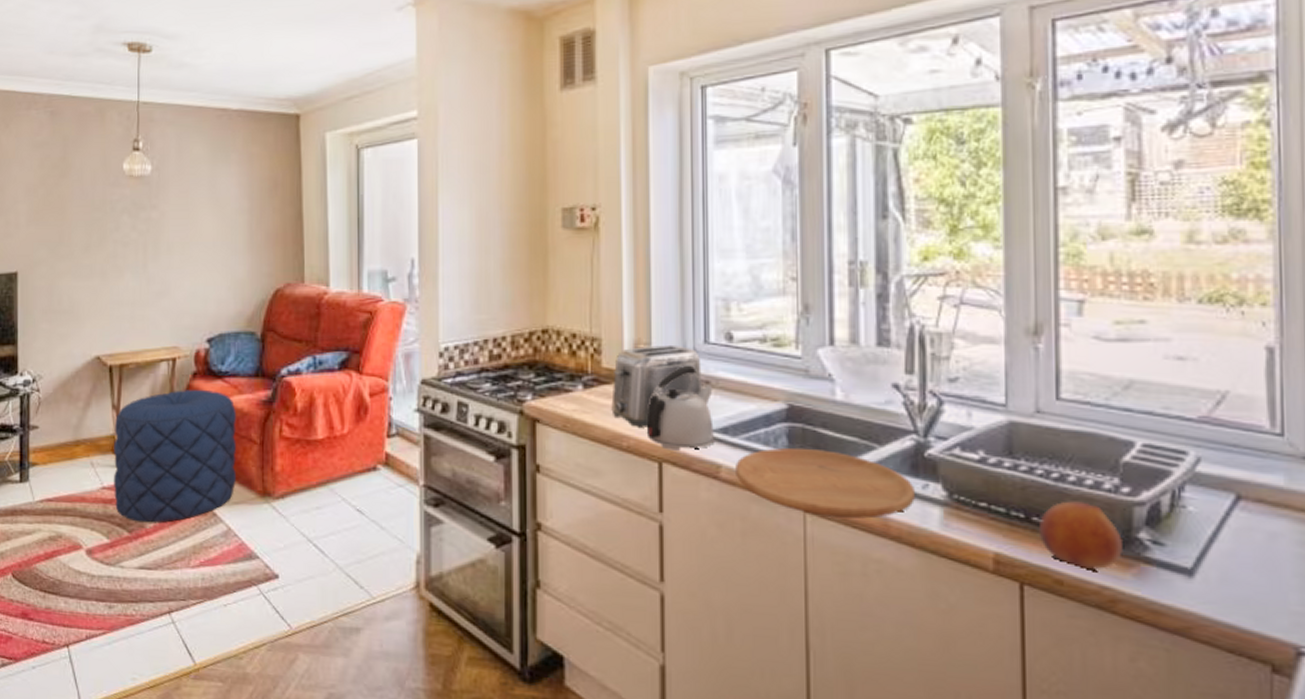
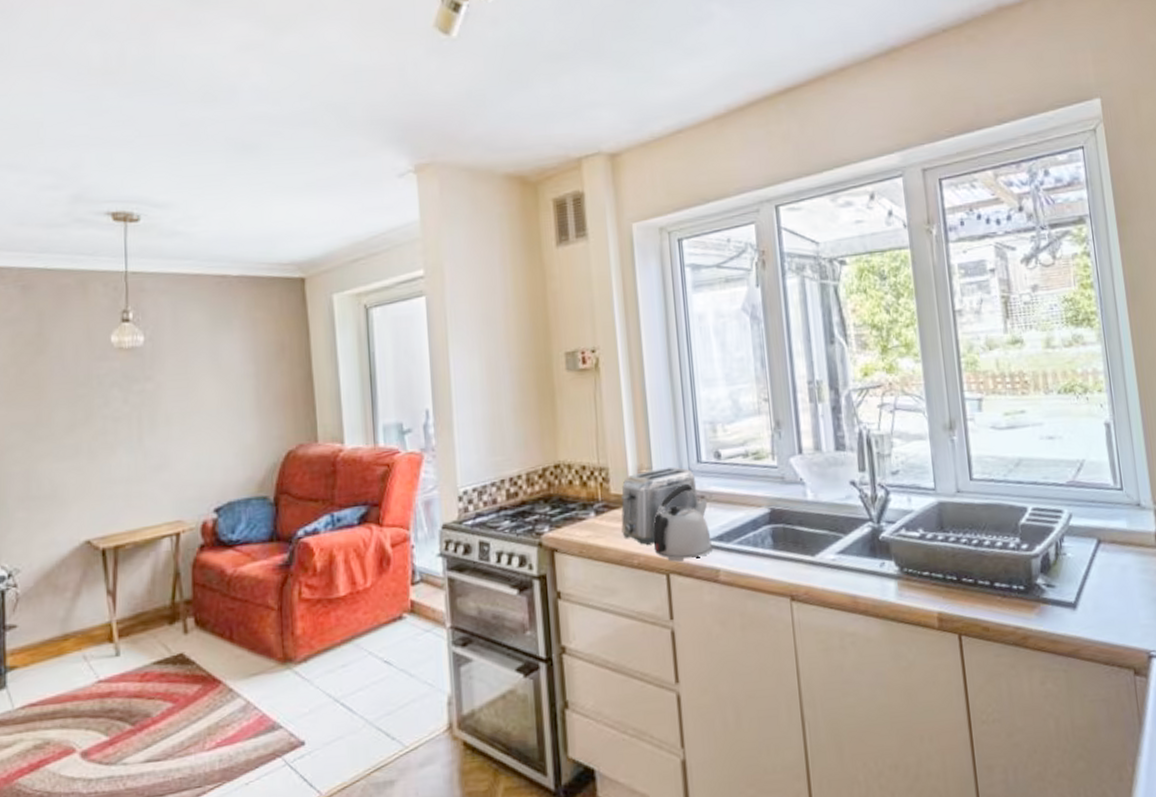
pouf: present [113,389,236,523] -> none [109,560,253,712]
cutting board: present [735,447,915,519] -> none [731,544,875,603]
fruit: present [1038,501,1123,569] -> none [967,560,1028,615]

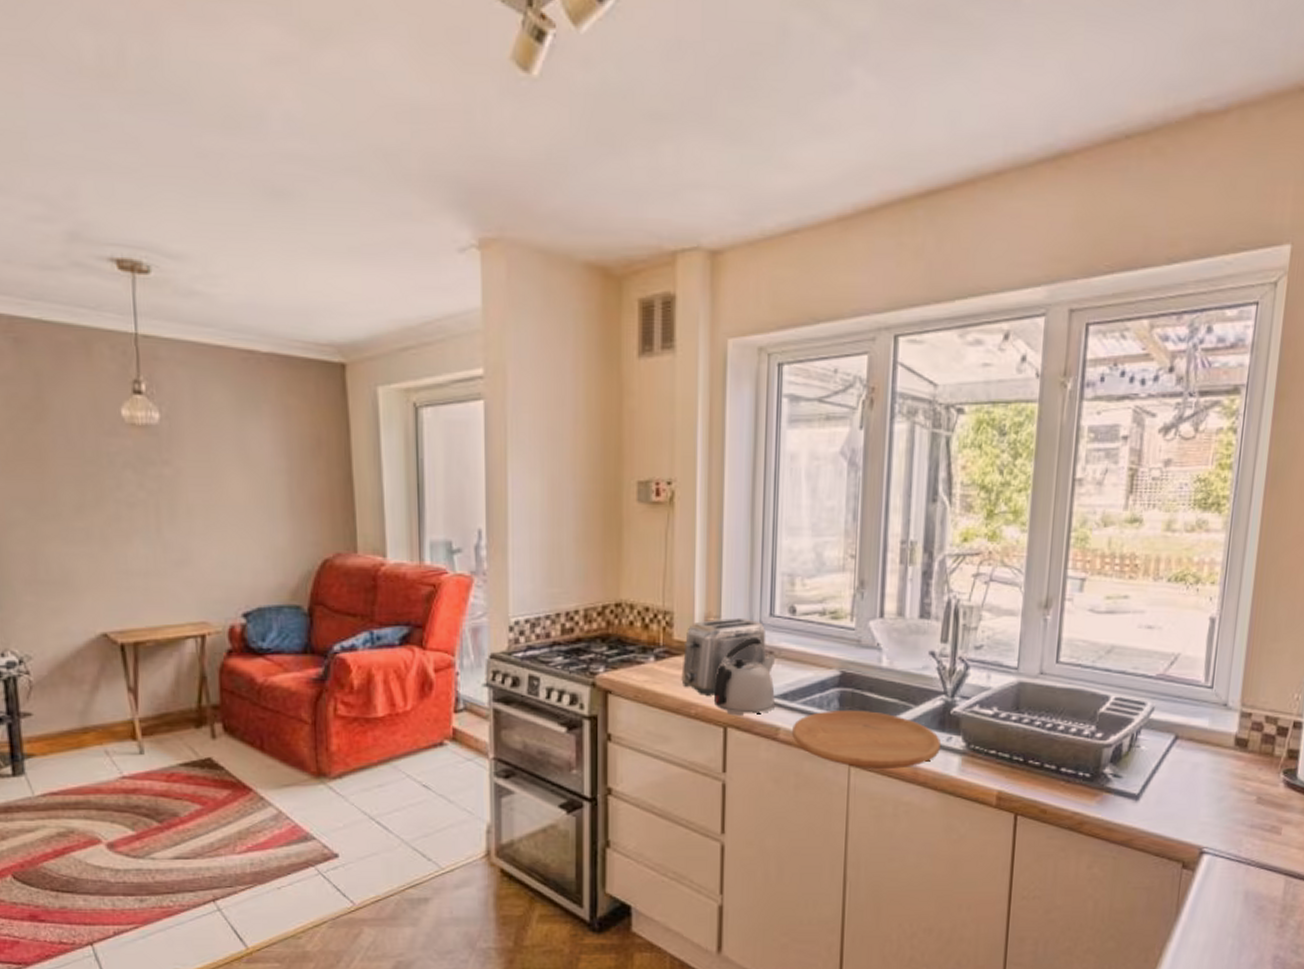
cutting board: none [731,544,875,603] -> present [792,709,940,769]

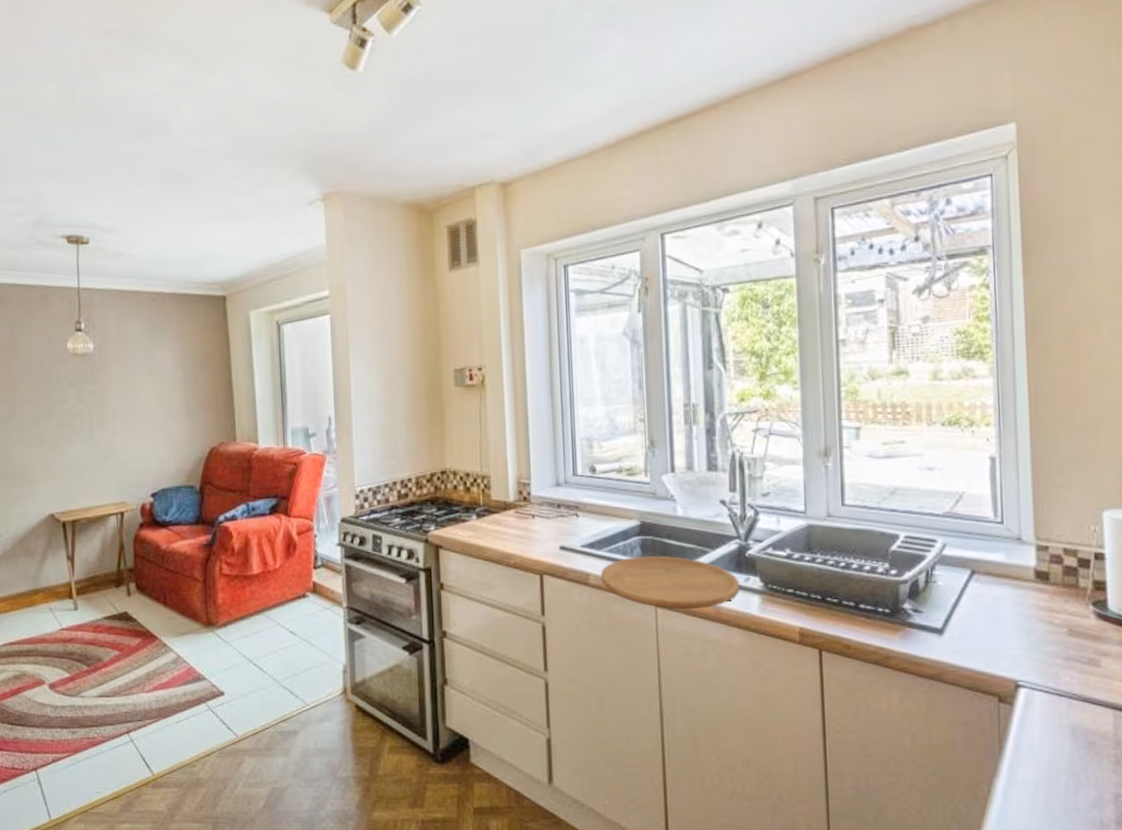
toaster: present [681,617,766,696] -> none [500,478,572,547]
kettle: present [713,636,776,716] -> none [529,494,585,564]

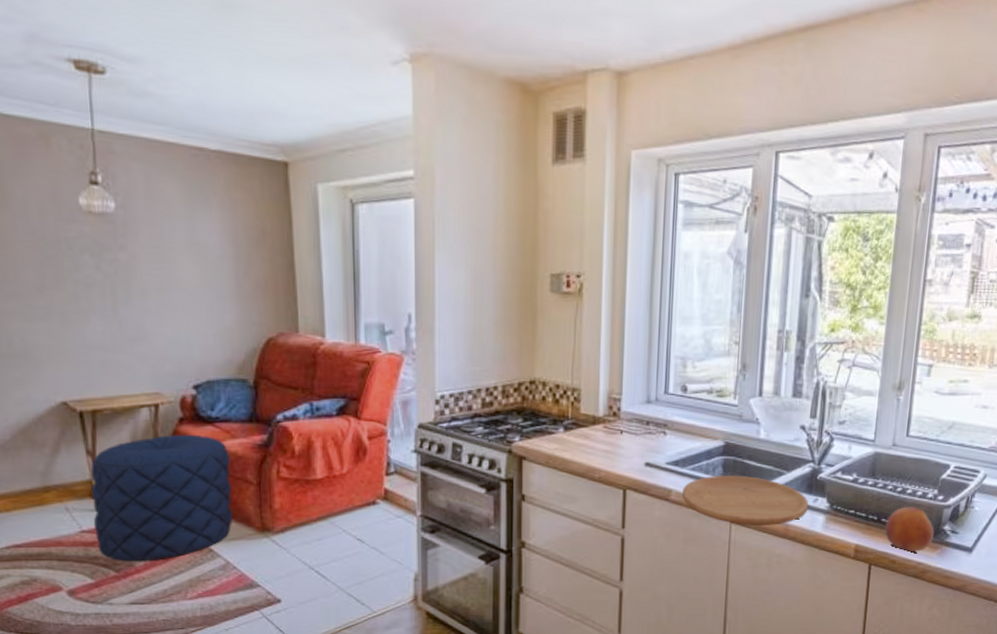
pouf: none [69,537,183,657] -> present [90,434,233,562]
fruit: none [831,583,892,635] -> present [884,507,934,552]

